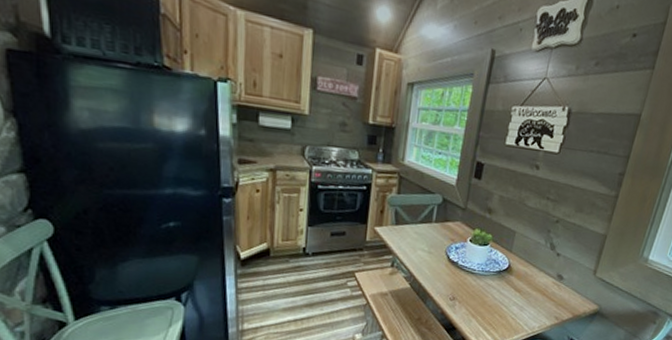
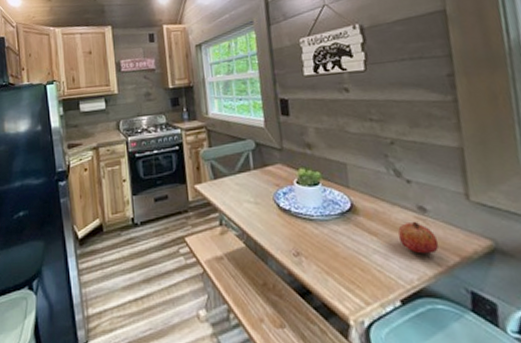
fruit: none [535,285,563,310] -> present [398,221,439,254]

